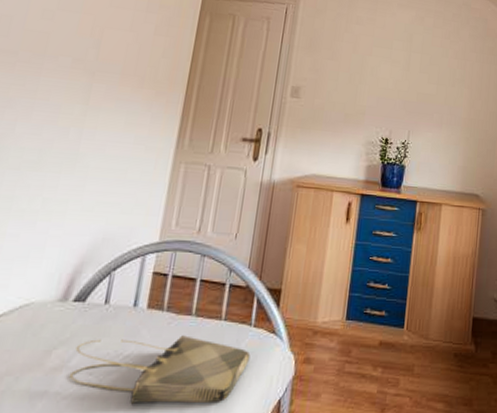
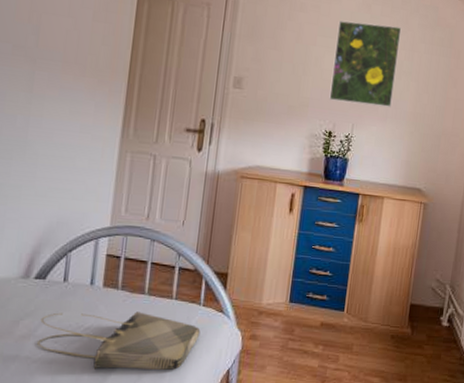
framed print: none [385,32,454,114] -> present [329,20,402,107]

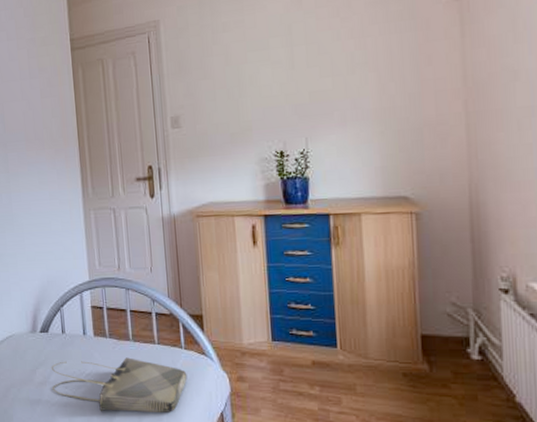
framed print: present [329,20,402,107] -> none [268,14,349,118]

